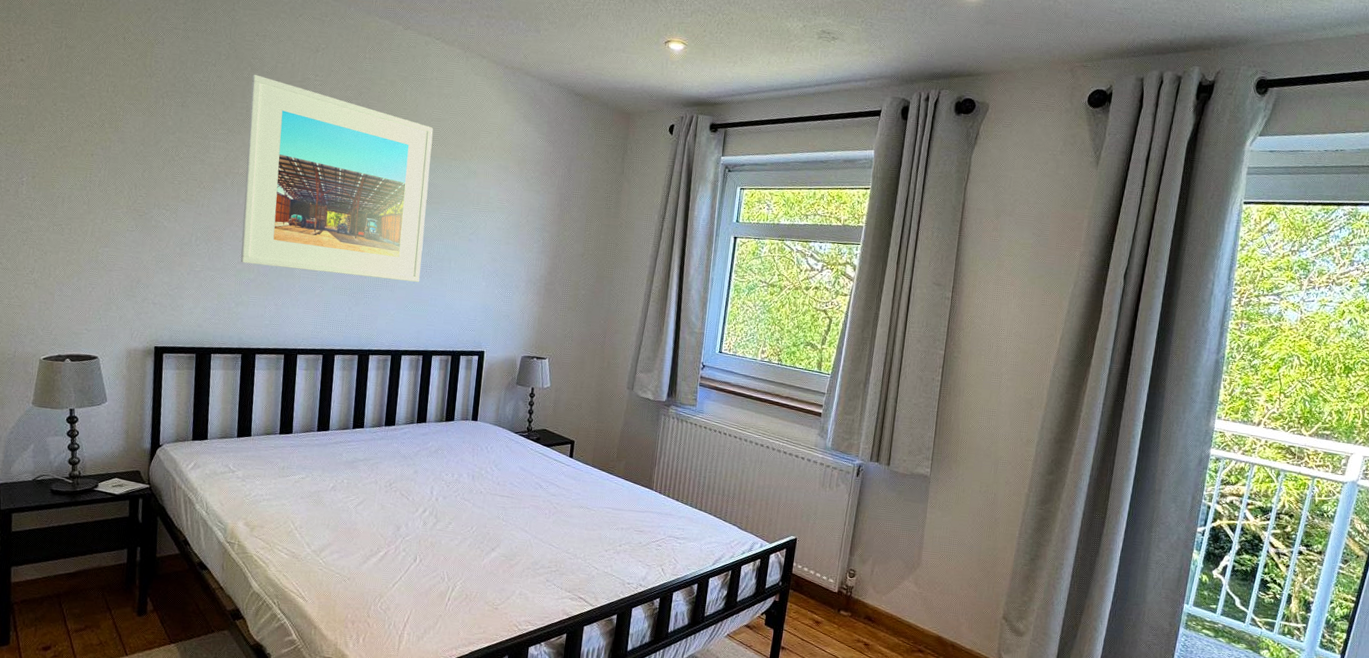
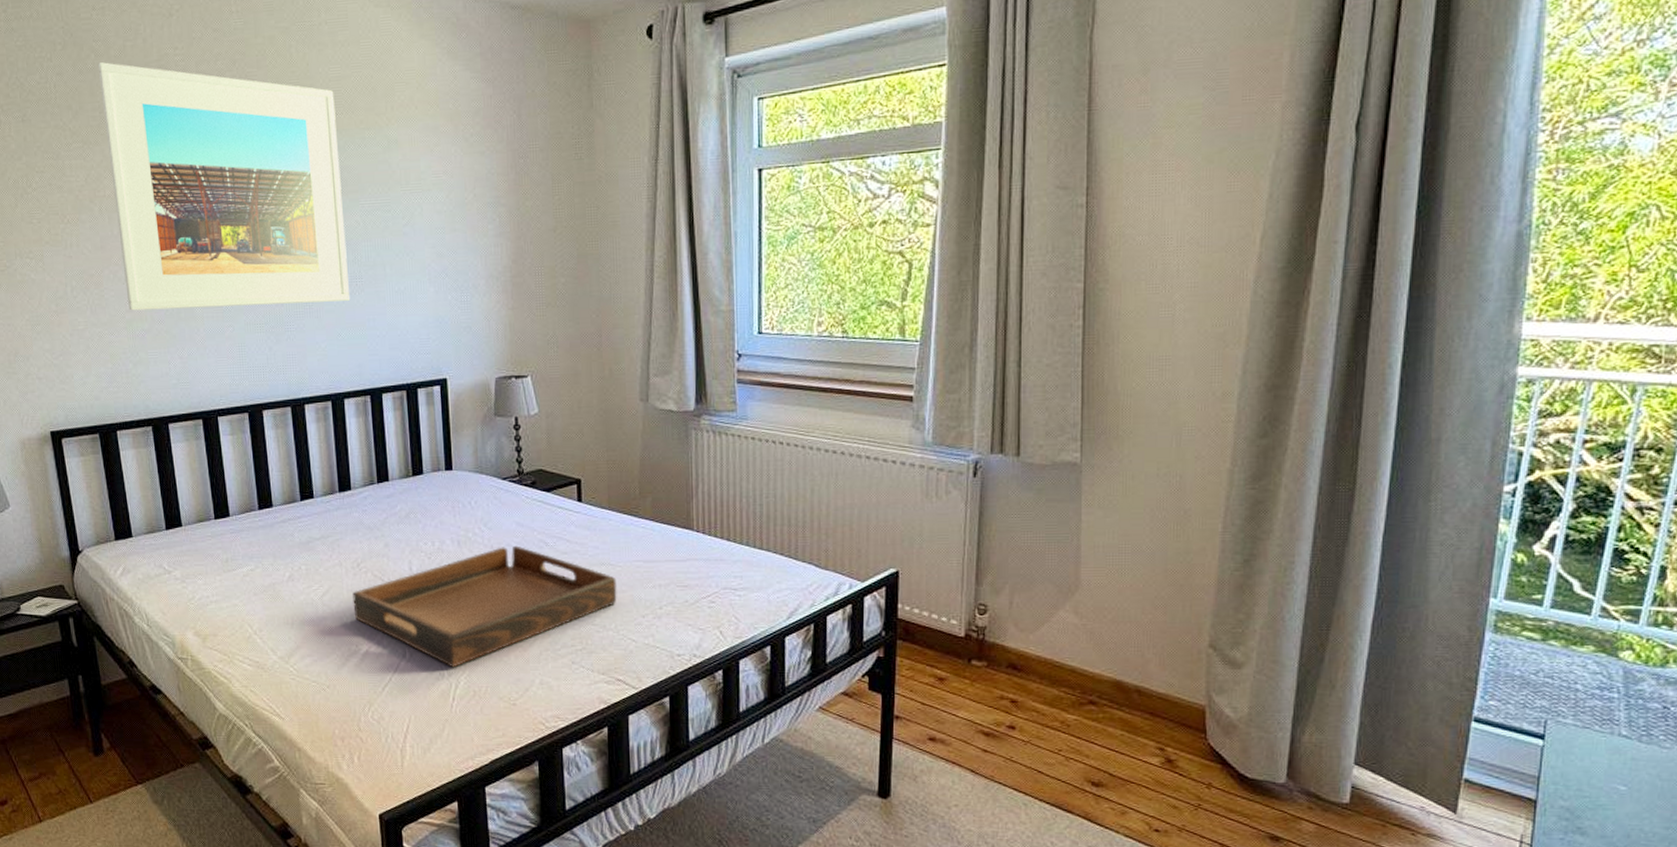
serving tray: none [380,484,590,575] -> present [352,545,617,668]

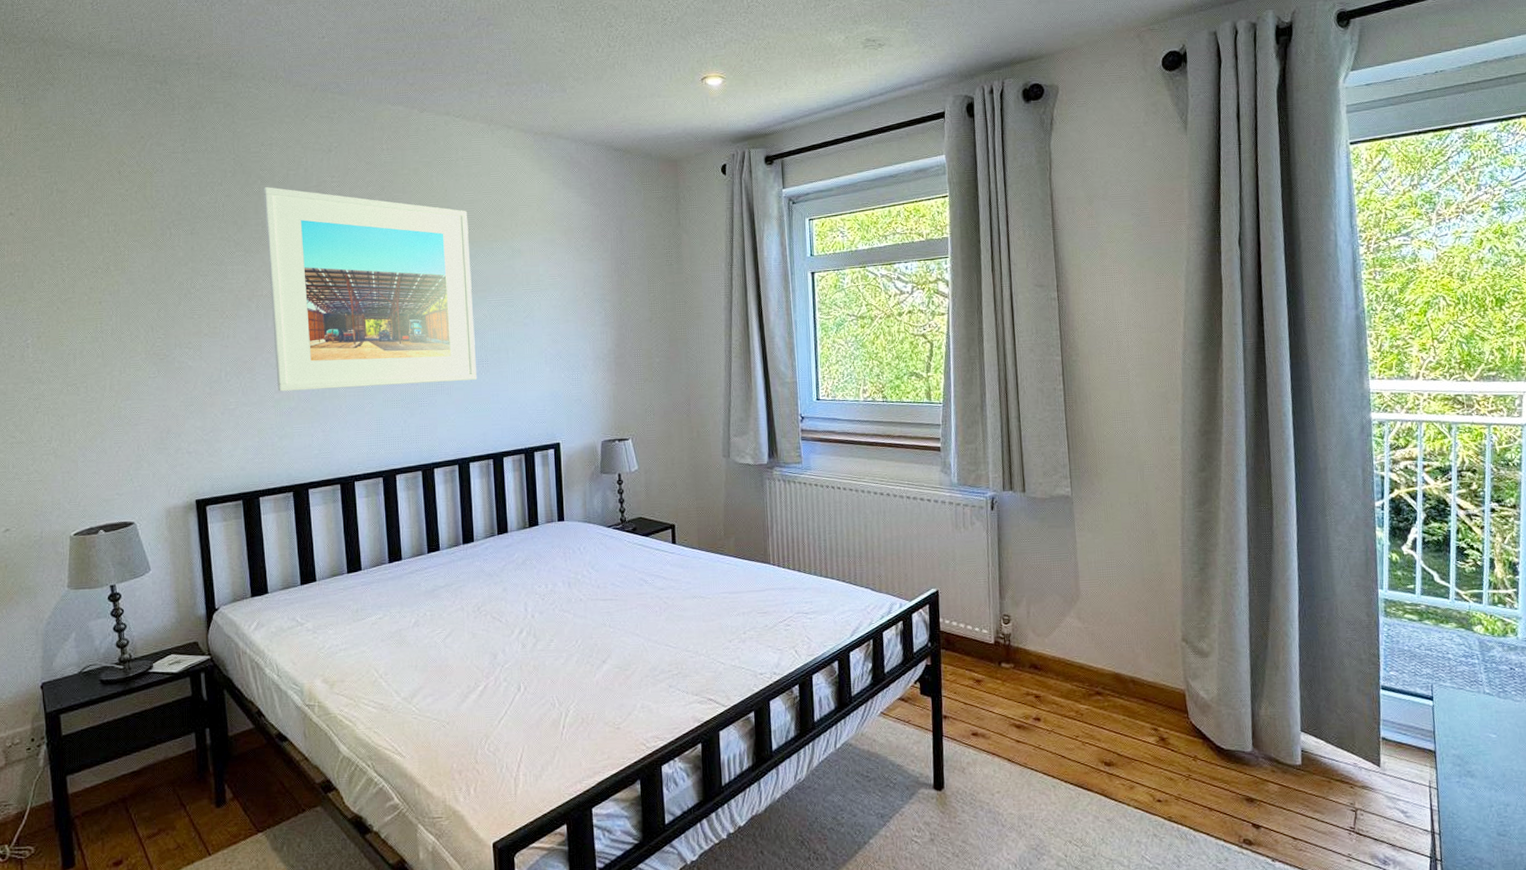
serving tray: present [352,545,617,668] -> none [473,584,707,698]

